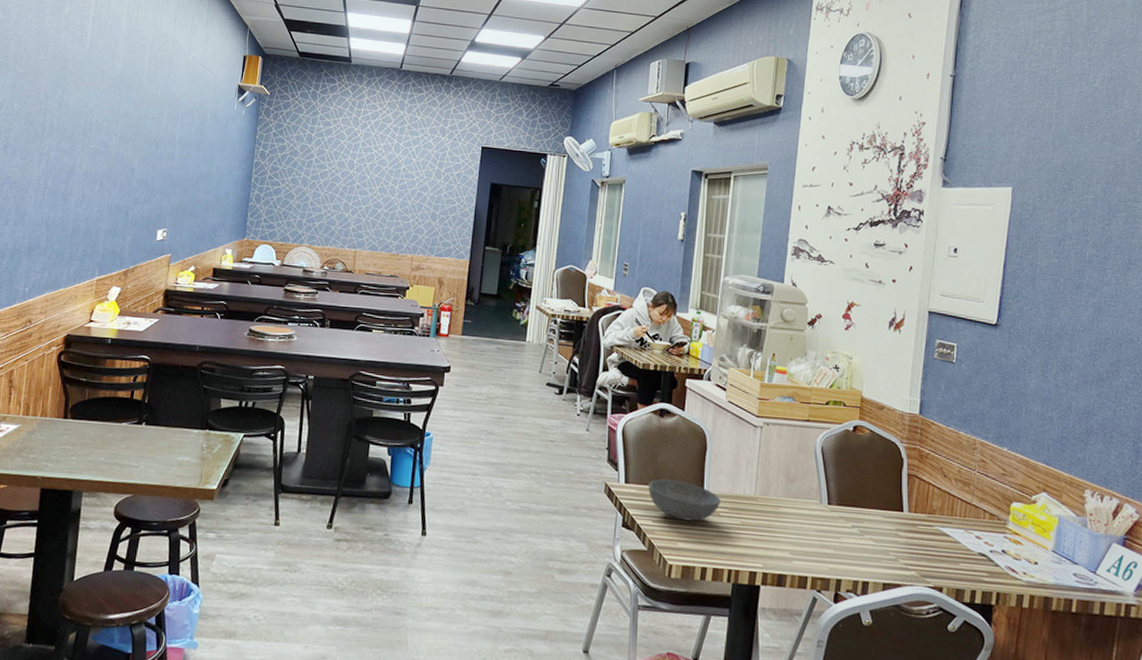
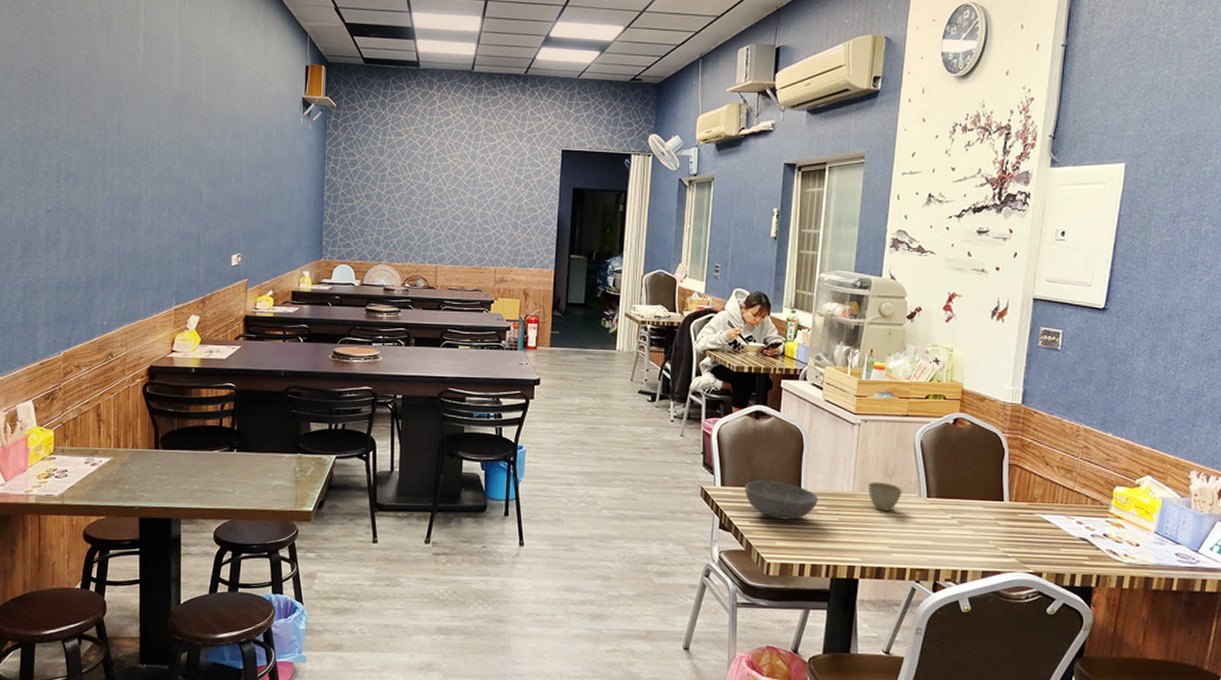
cup: none [769,486,804,517] -> present [867,482,903,511]

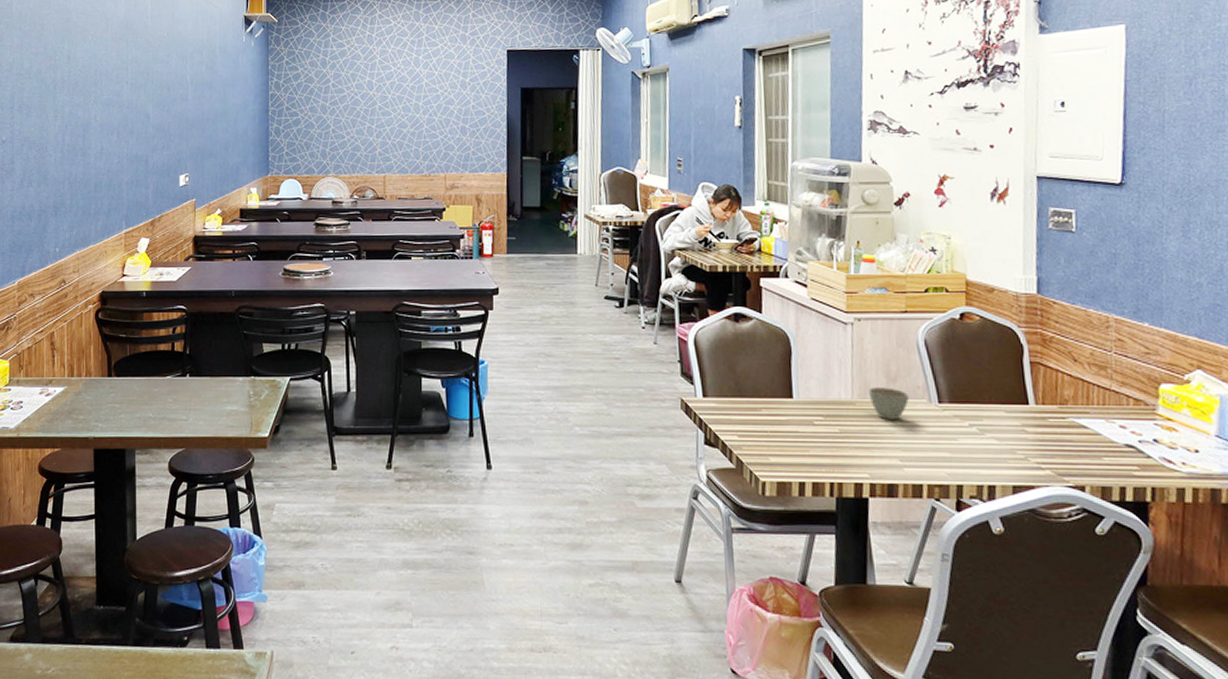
bowl: present [745,479,818,520] -> none [729,388,813,433]

